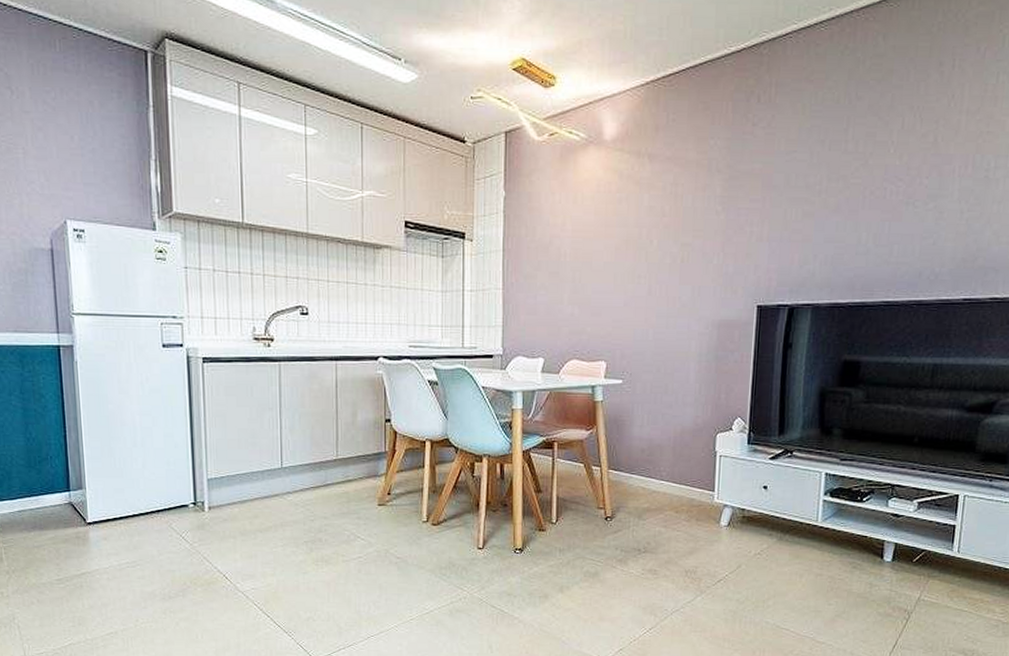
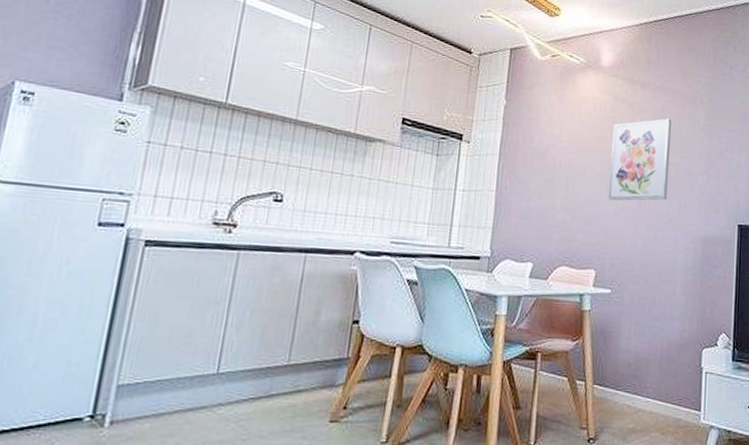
wall art: none [616,193,685,290] -> present [608,118,672,201]

